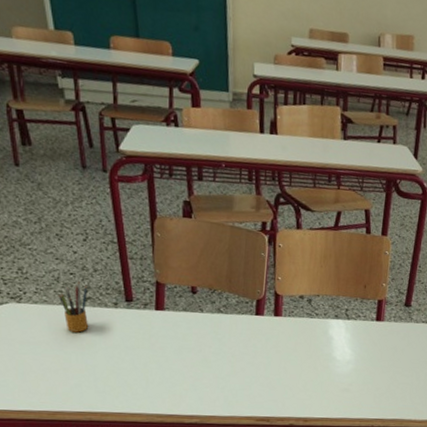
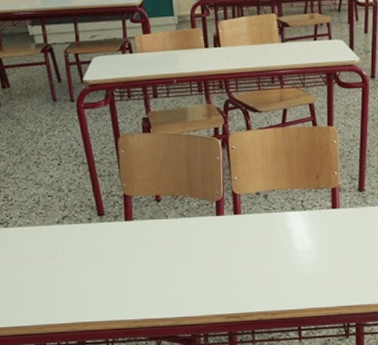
pencil box: present [58,280,89,333] -> none [39,201,68,249]

